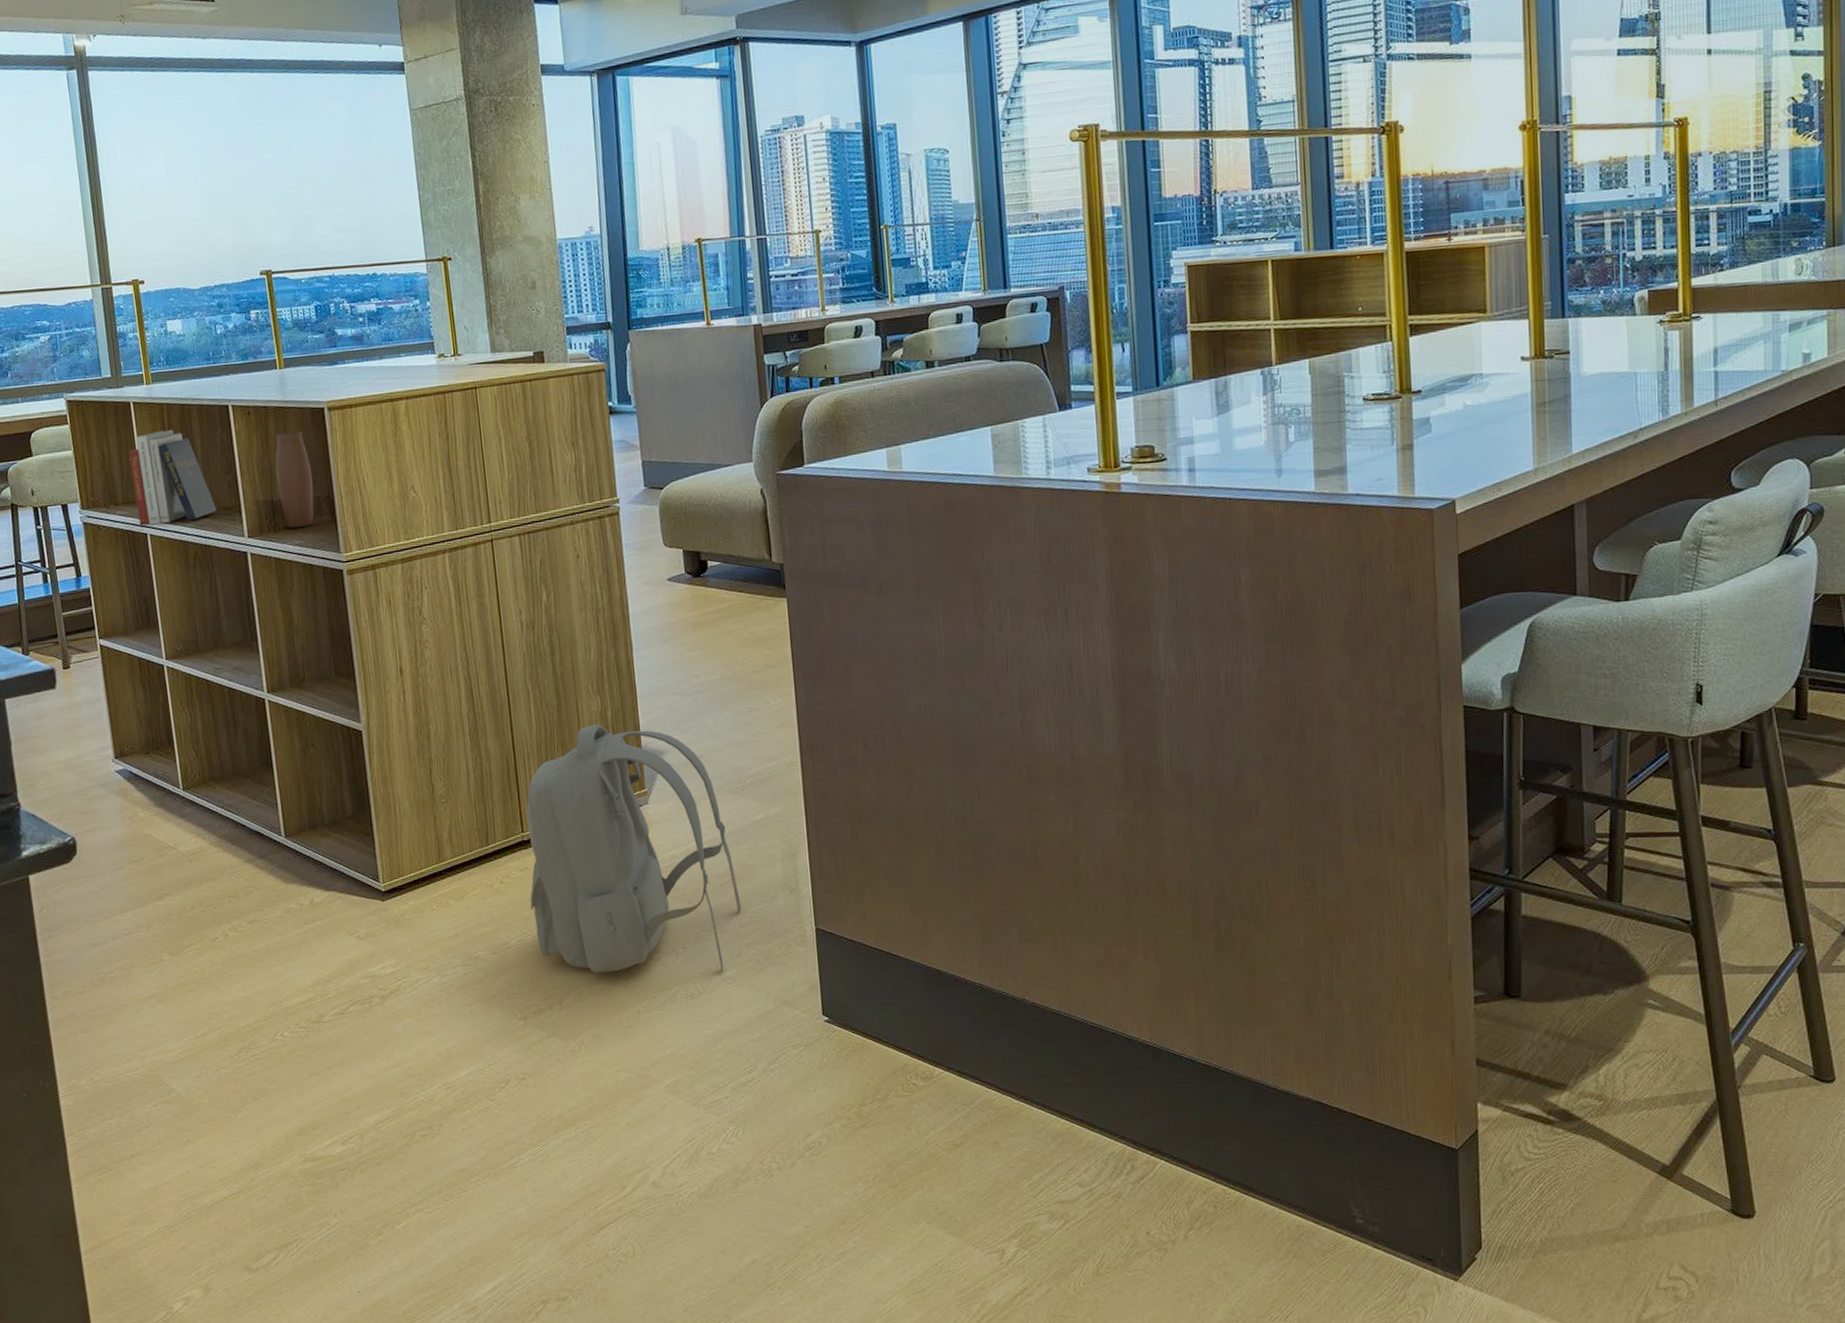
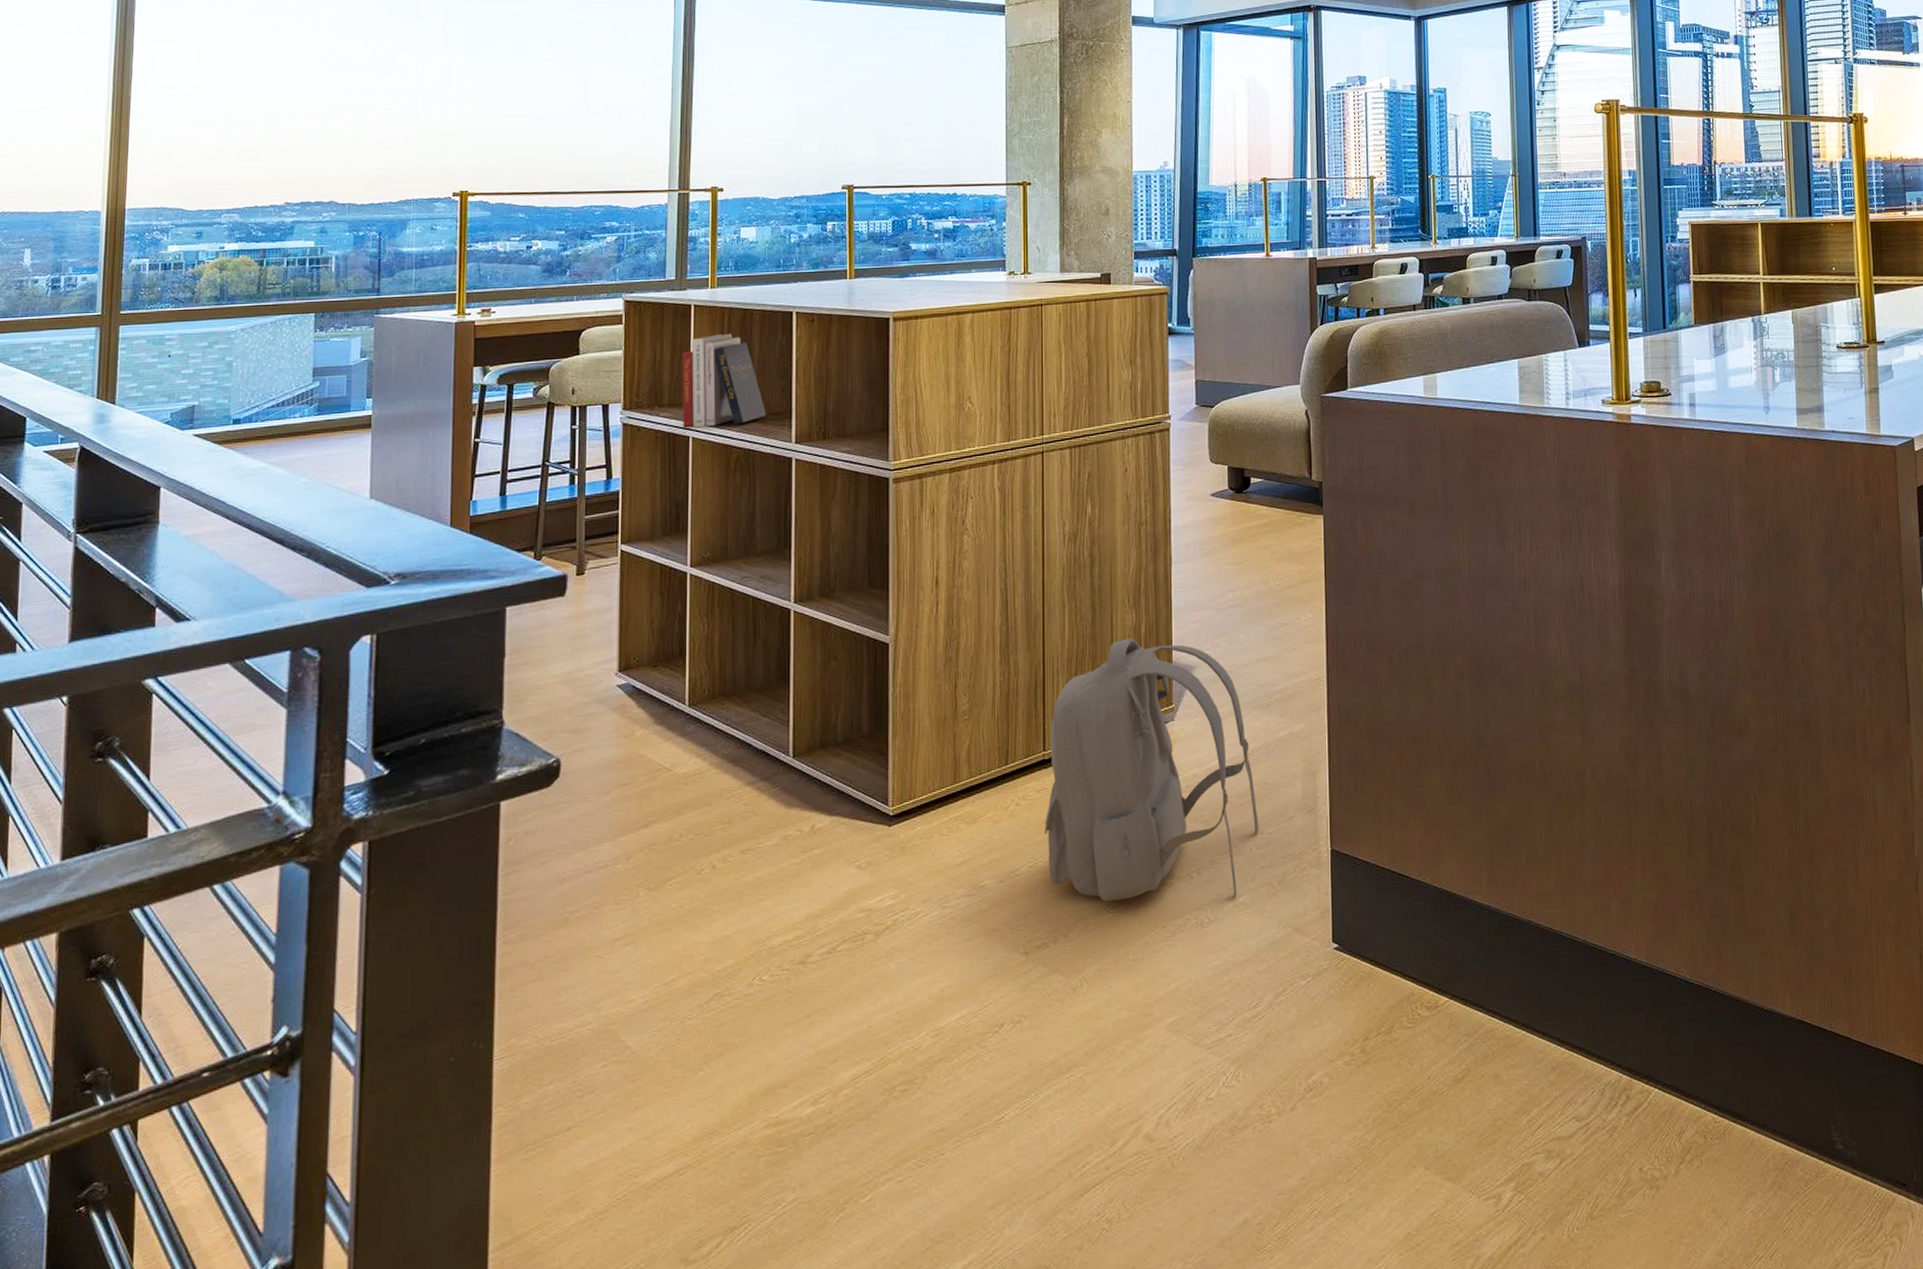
vase: present [275,431,315,529] -> none [832,339,870,436]

